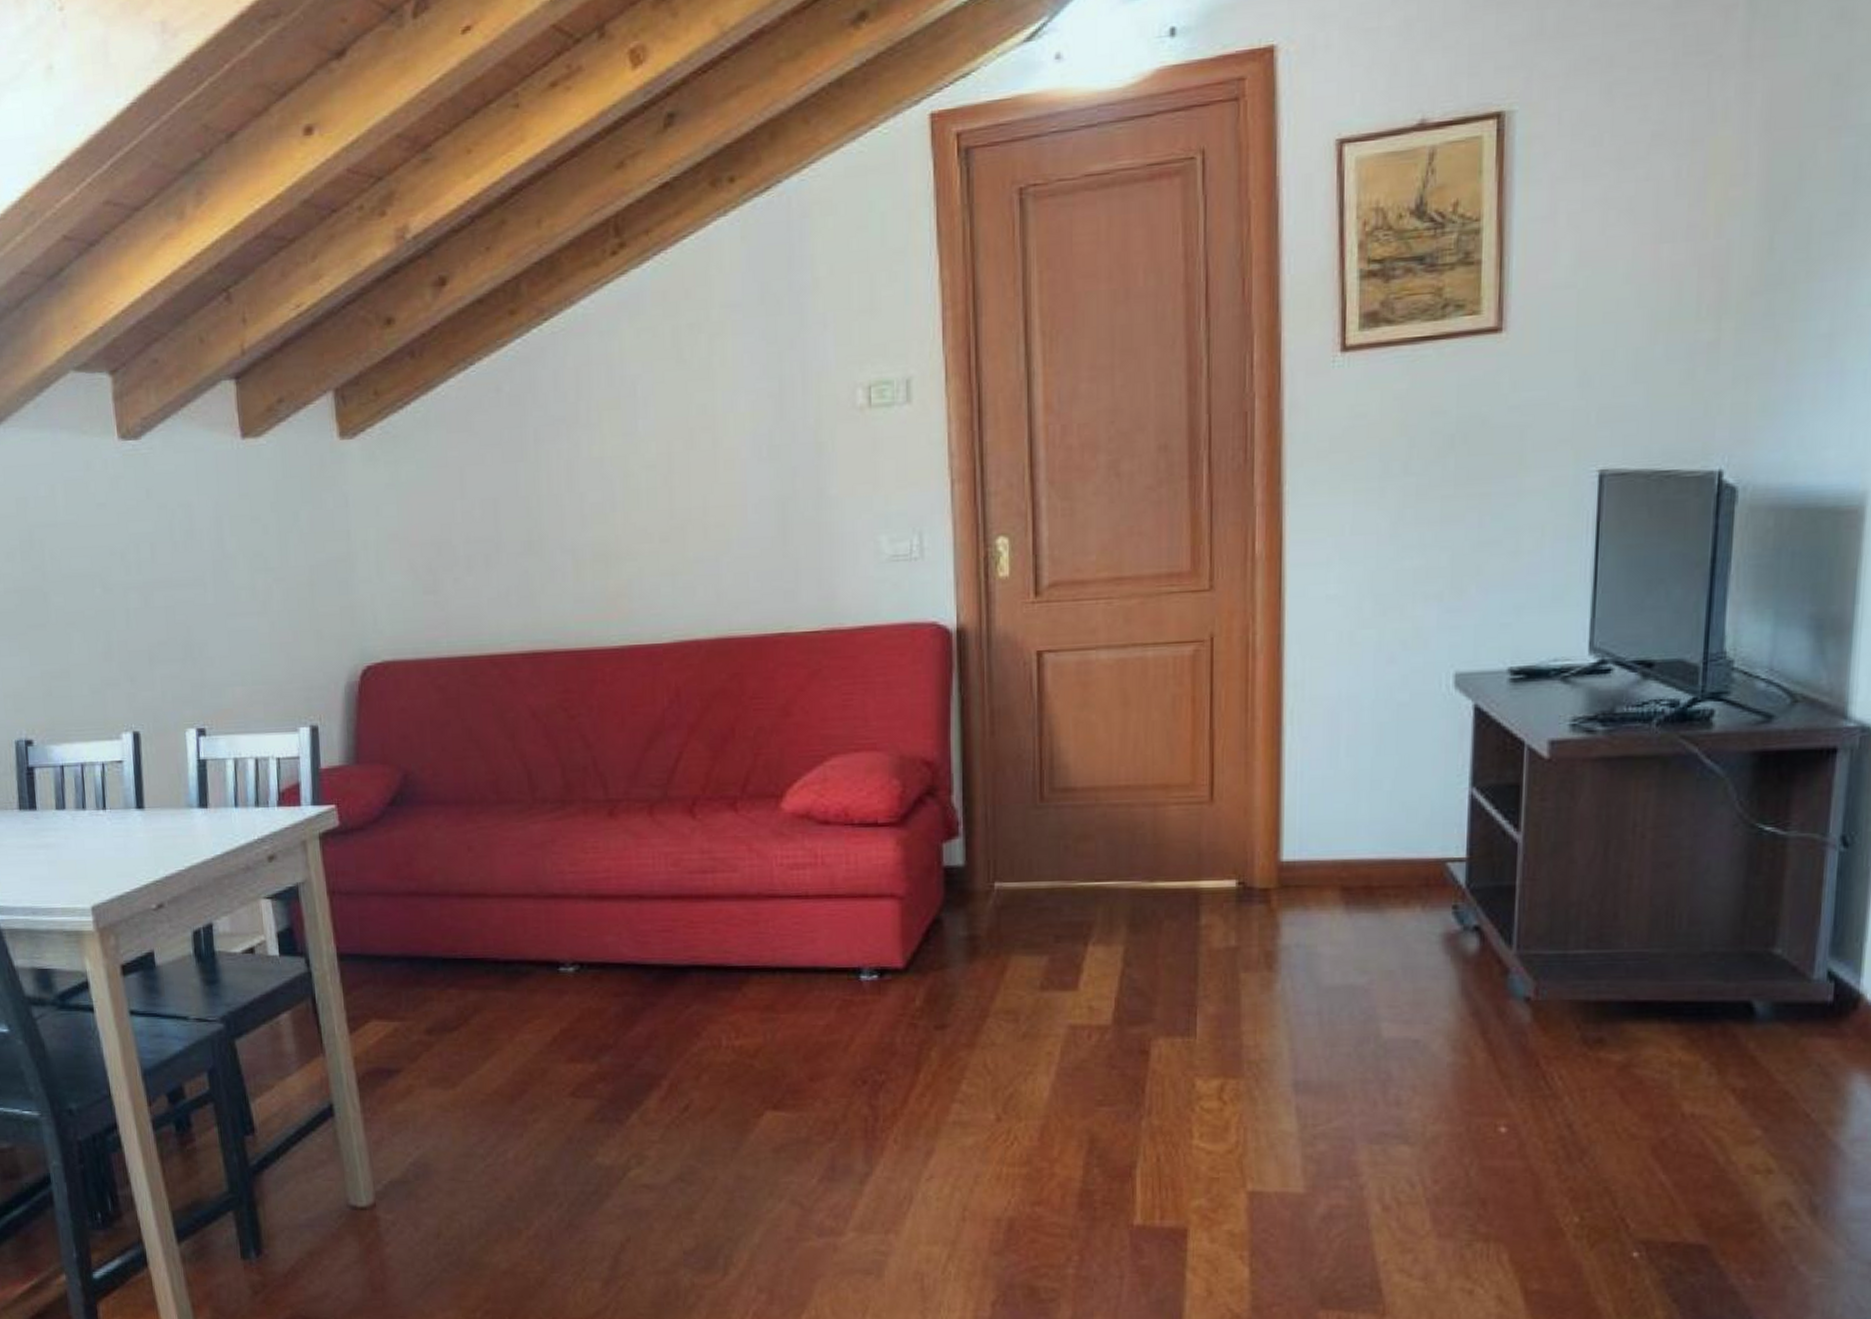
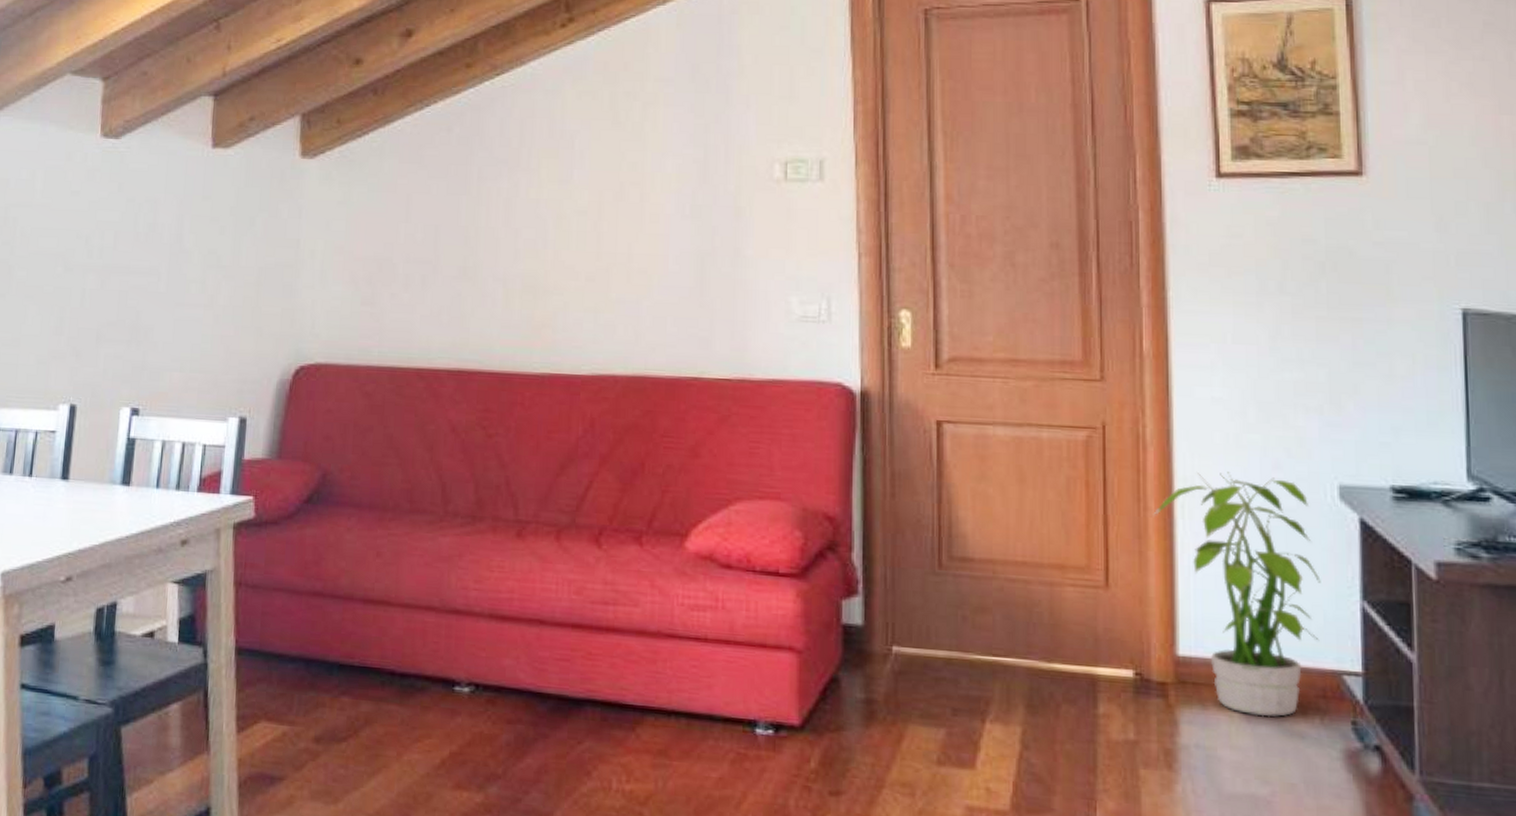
potted plant: none [1261,671,1430,911] -> present [1153,471,1321,717]

